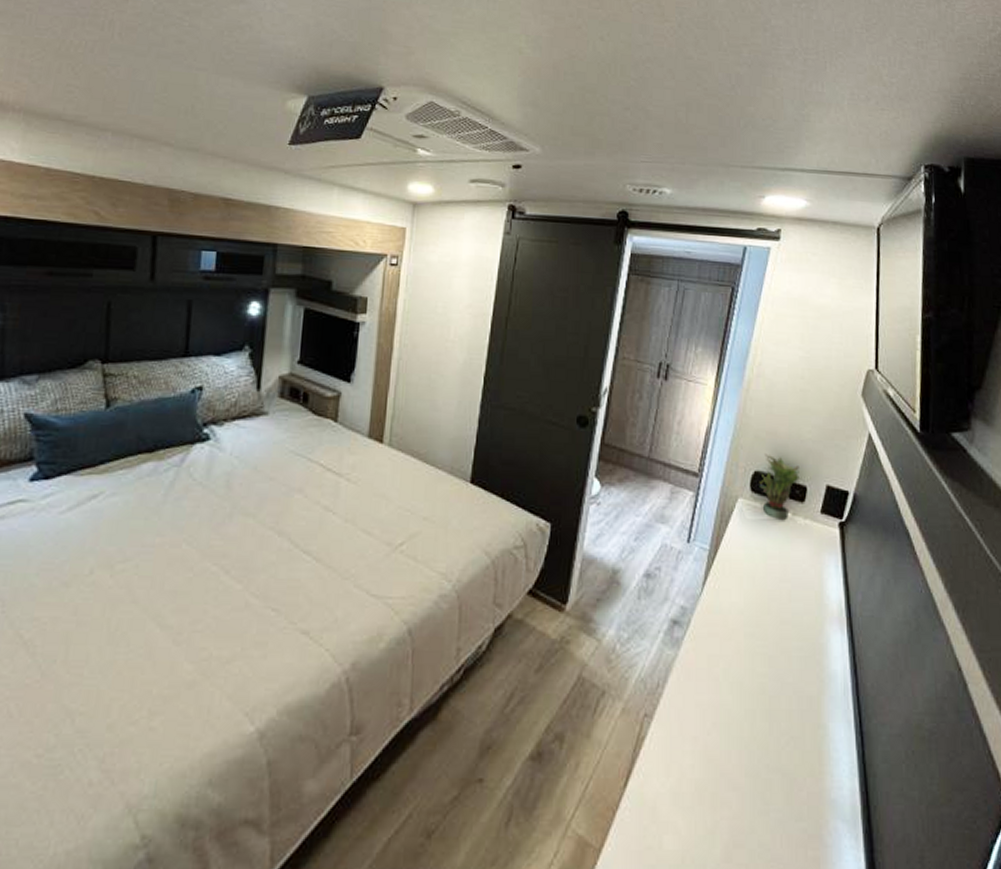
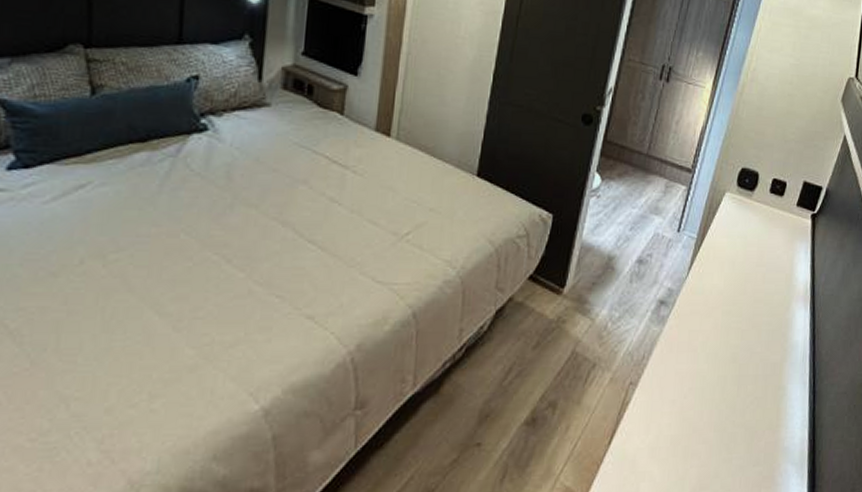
potted plant: present [759,453,799,521] -> none [745,152,782,213]

